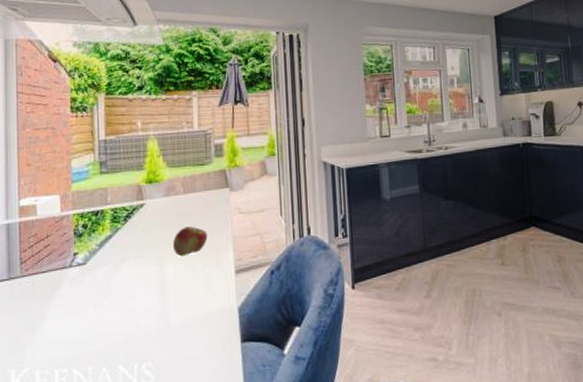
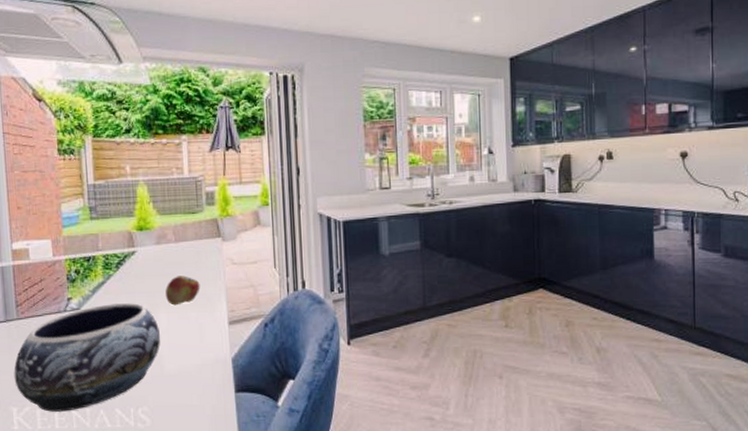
decorative bowl: none [14,255,167,372] -> present [13,303,161,412]

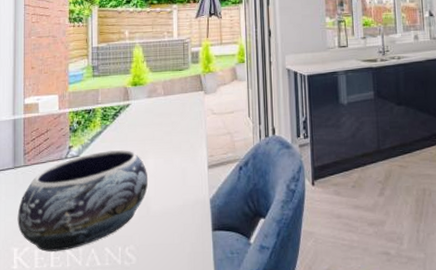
fruit: present [165,276,200,306] -> none [153,125,184,152]

